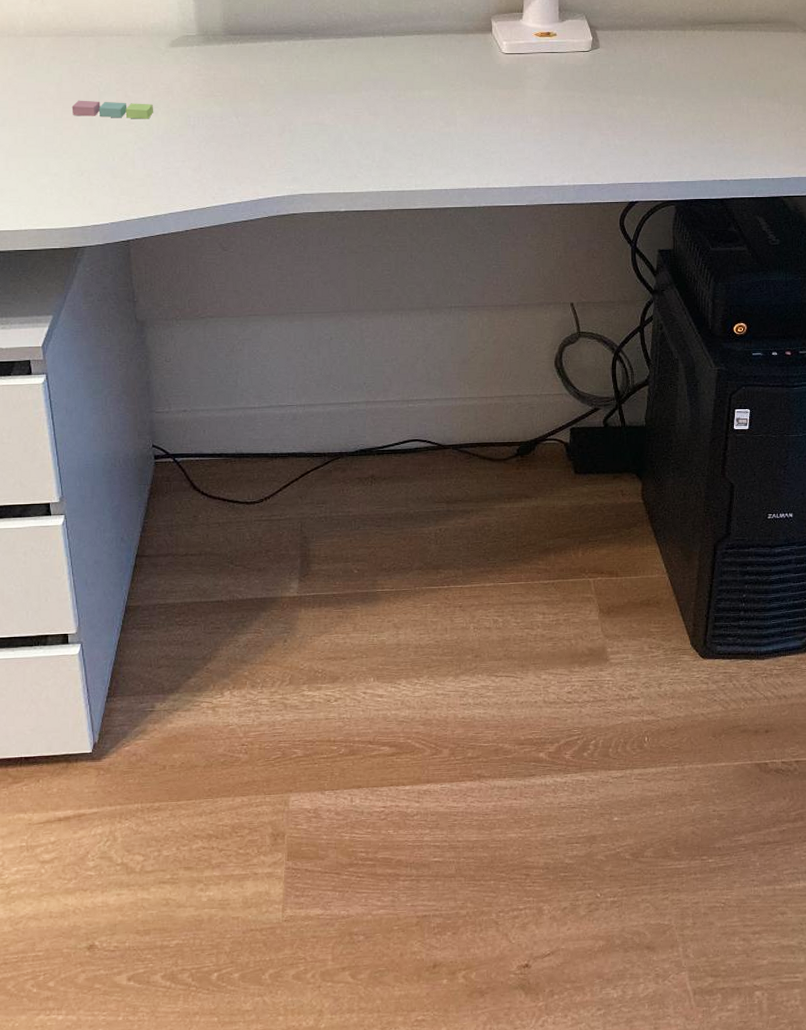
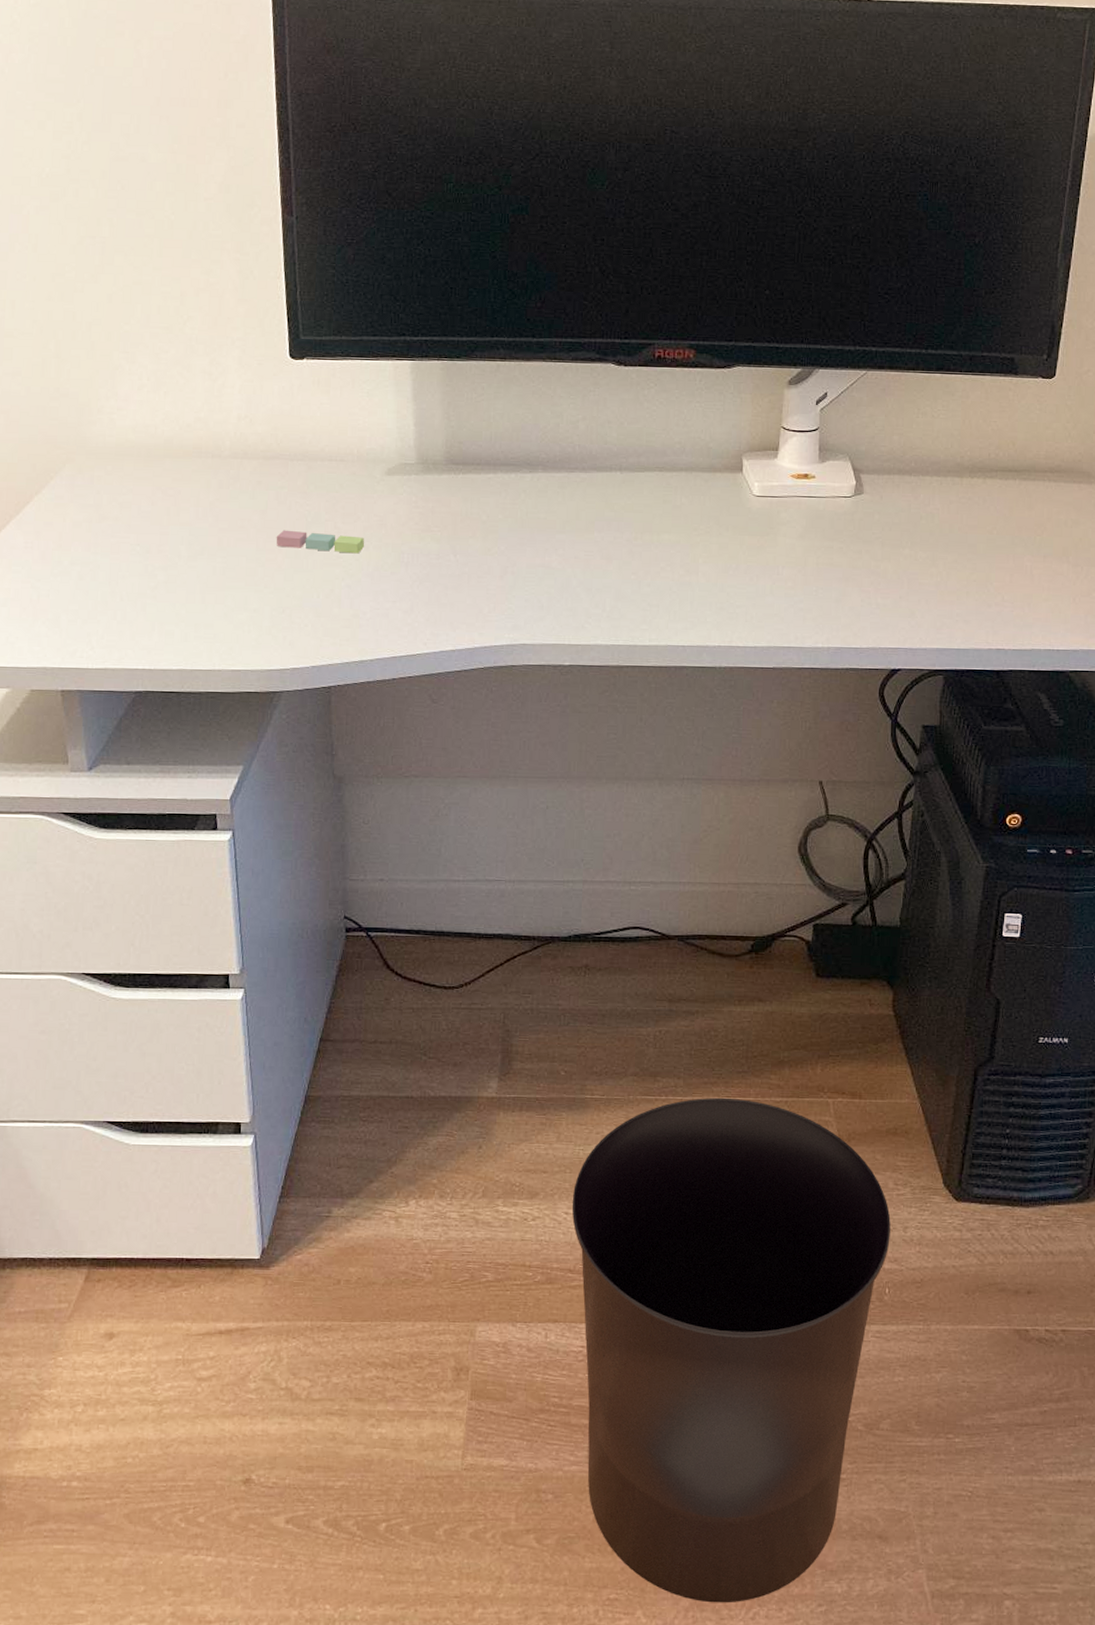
waste bin: none [369,583,647,1016] -> present [572,1097,891,1603]

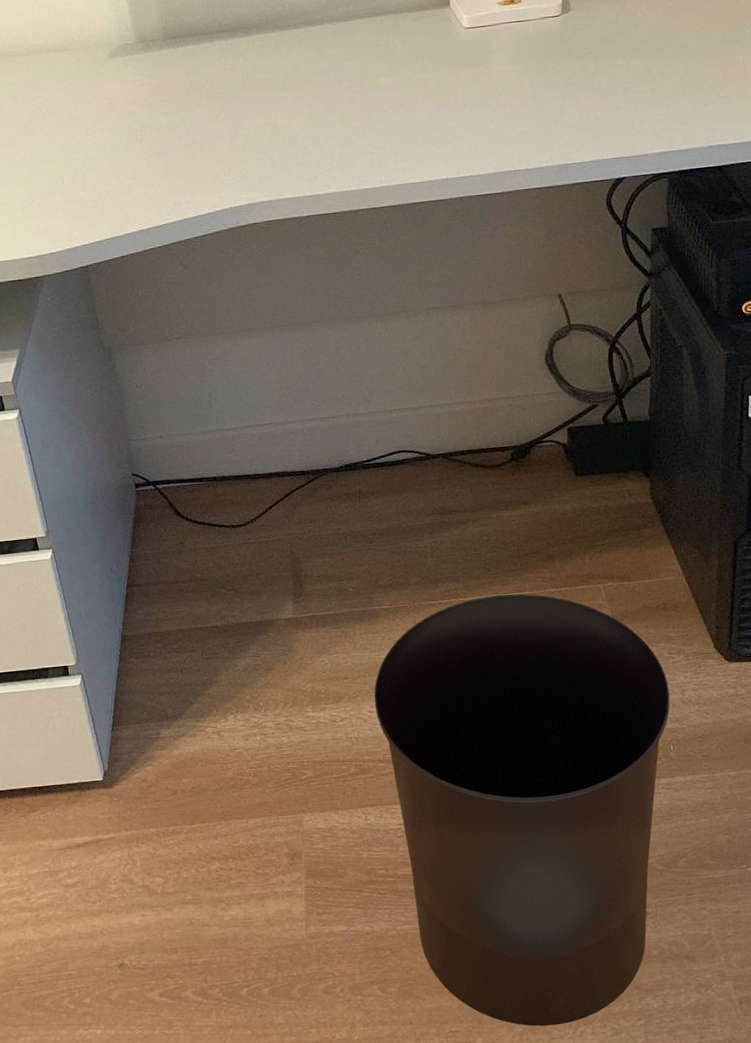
sticky notes: present [276,530,365,554] -> none [15,121,100,141]

